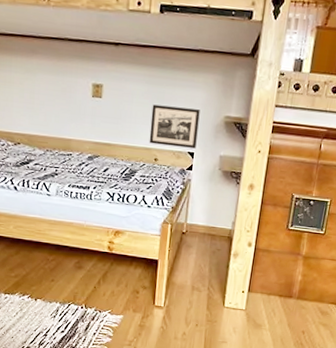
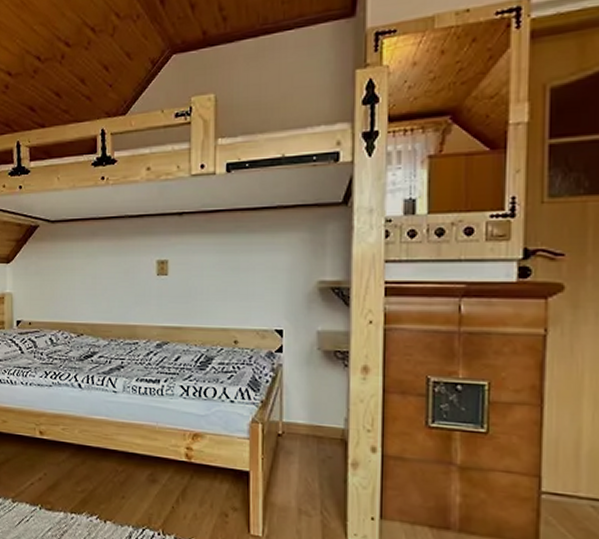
picture frame: present [149,104,200,149] -> none [225,276,285,325]

